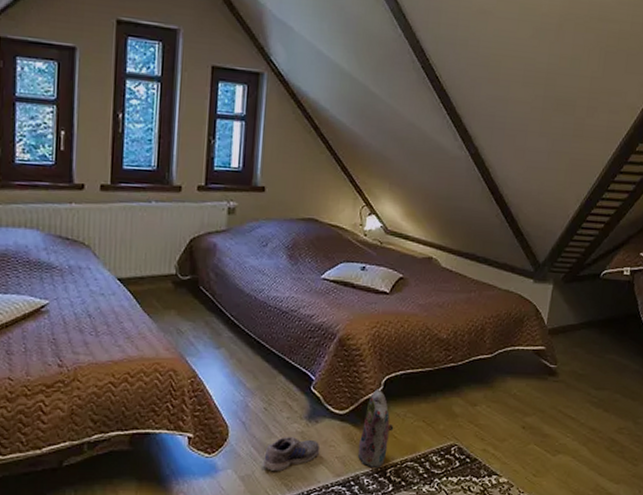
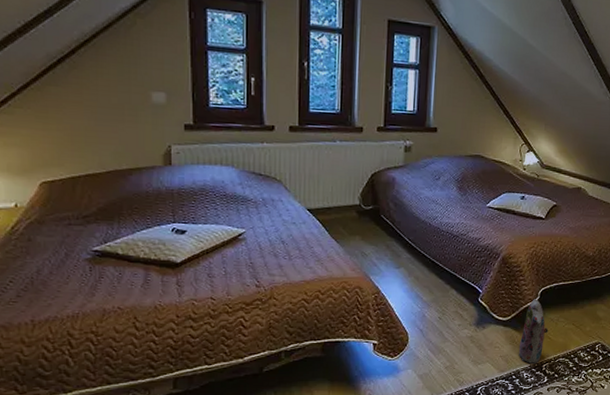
shoe: present [262,436,320,472] -> none [437,340,487,370]

